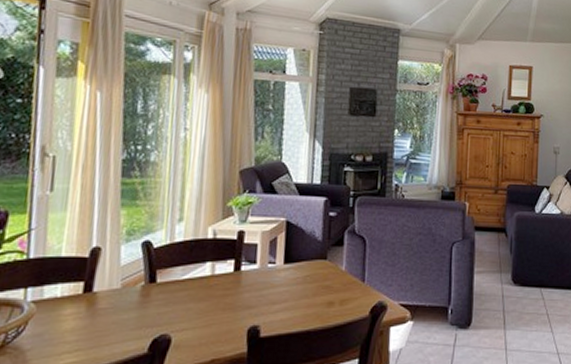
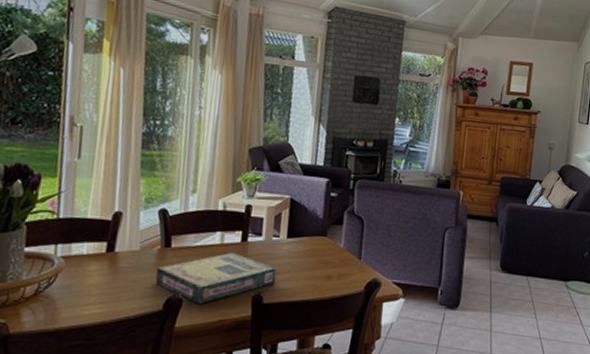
video game box: none [139,283,274,344] -> present [155,252,277,305]

